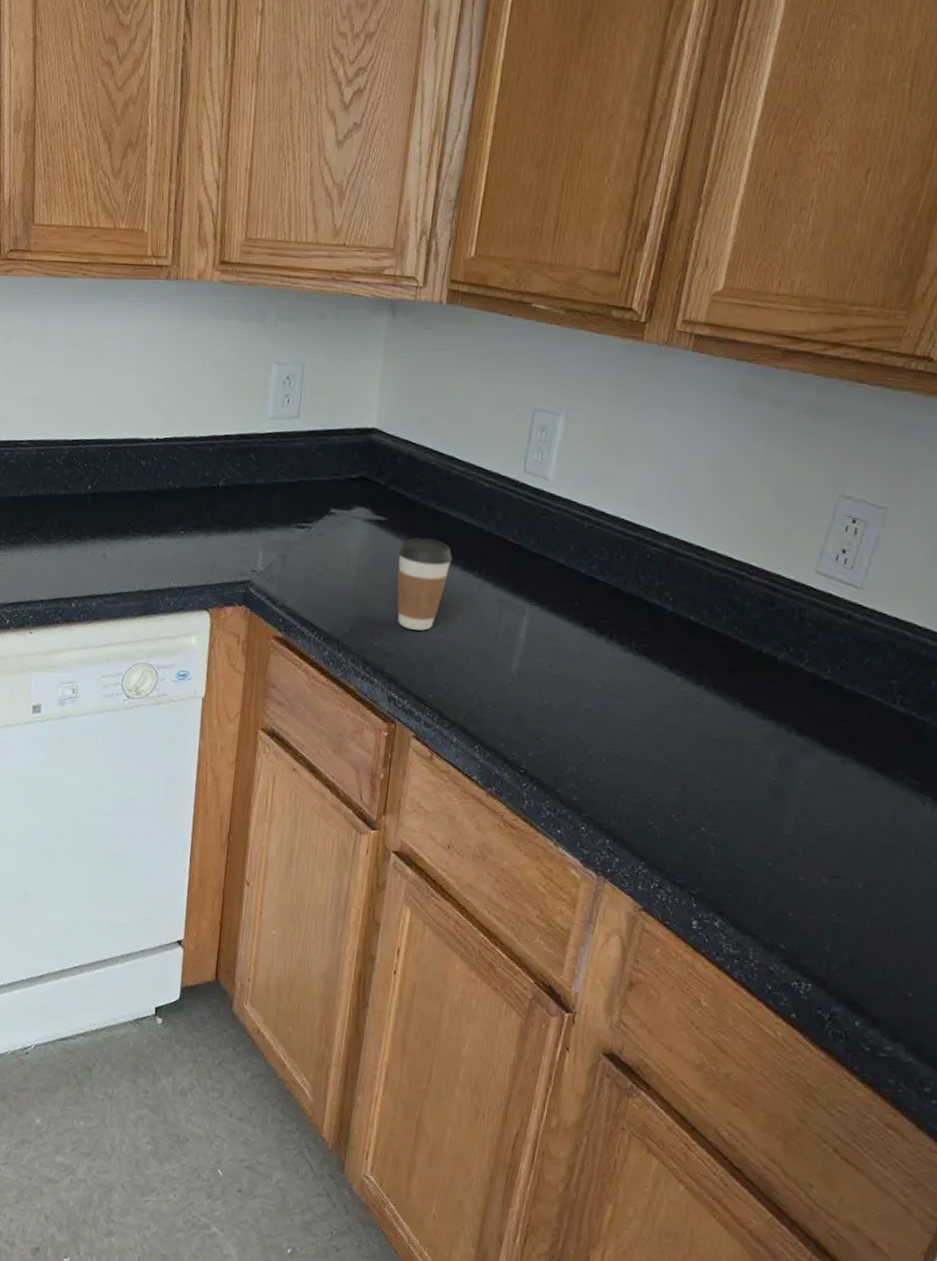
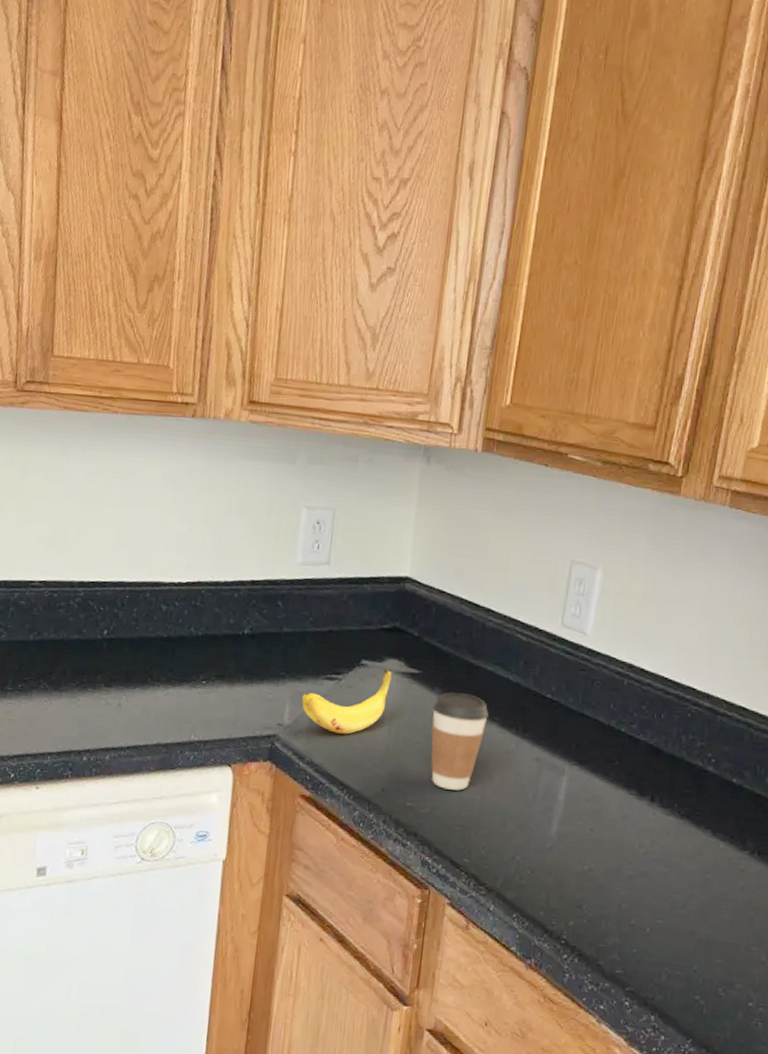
banana: none [274,516,360,579] -> present [302,668,392,734]

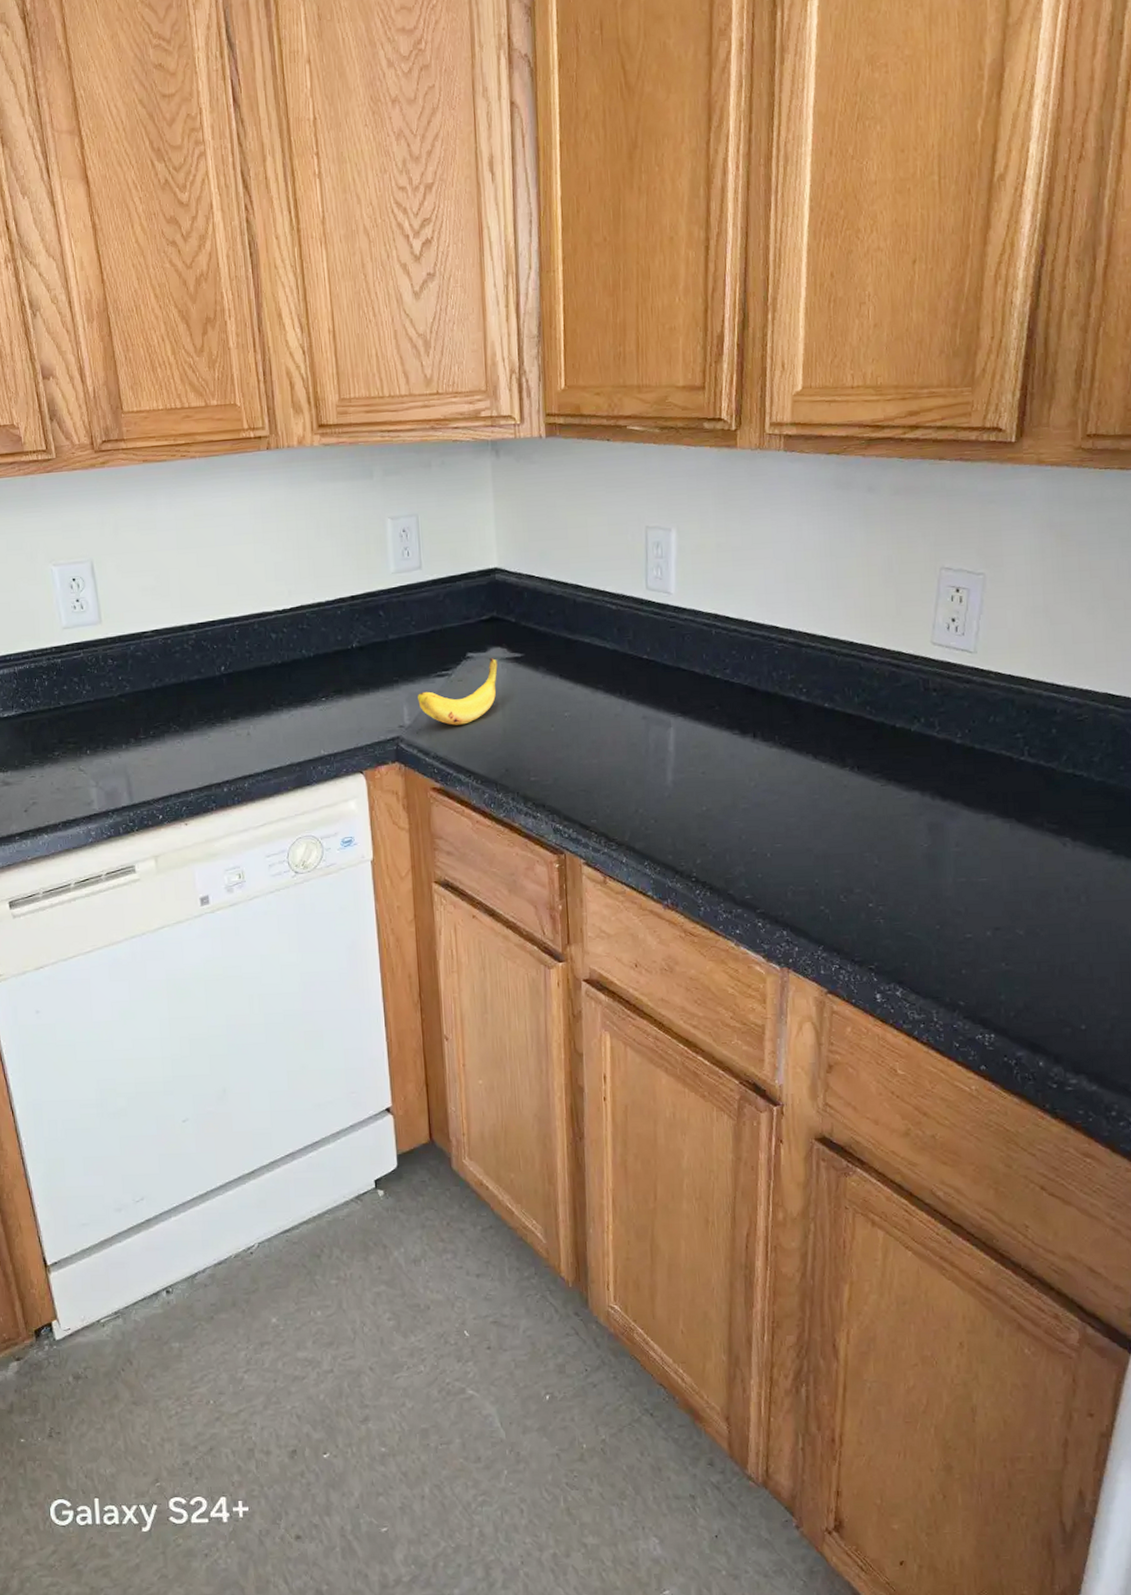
coffee cup: present [430,692,489,791] -> none [540,667,593,759]

